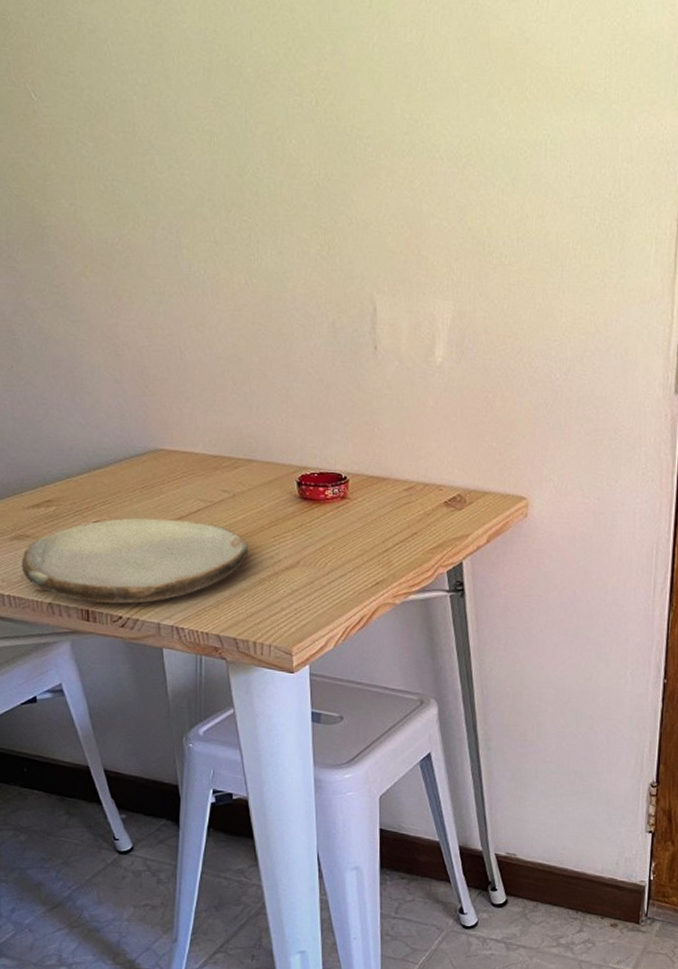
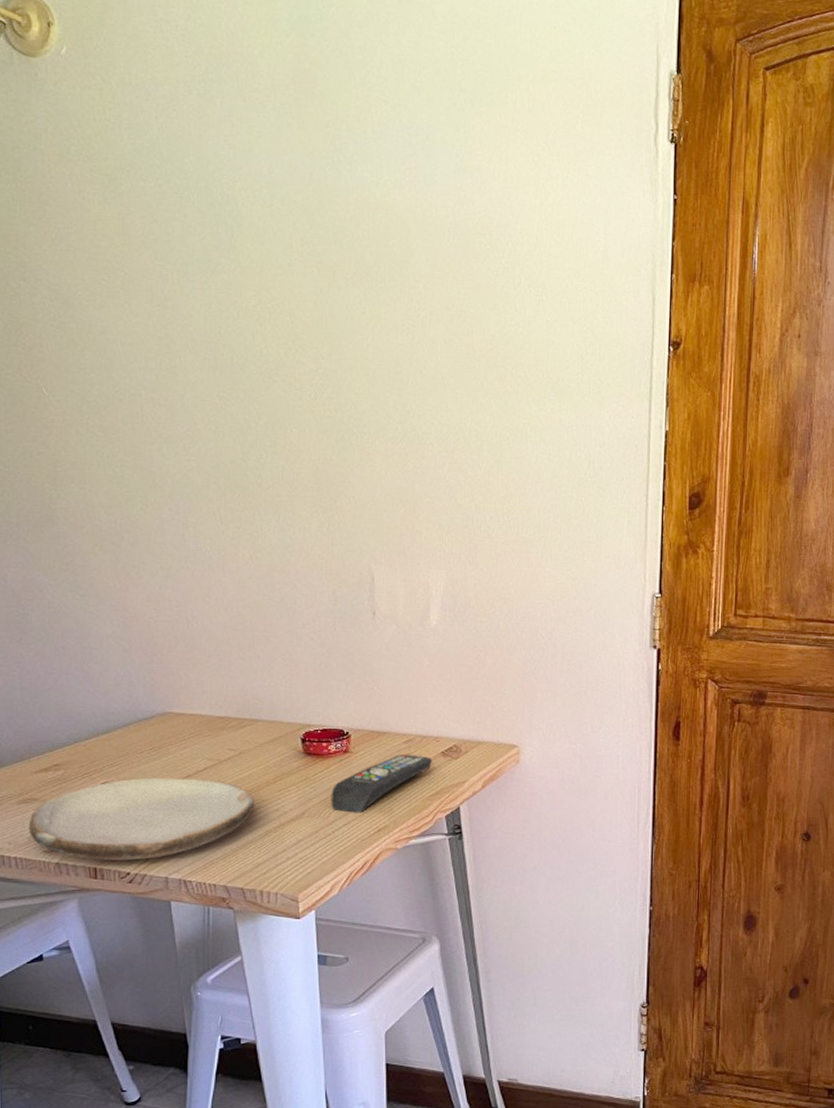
remote control: none [327,503,434,564] -> present [331,755,432,813]

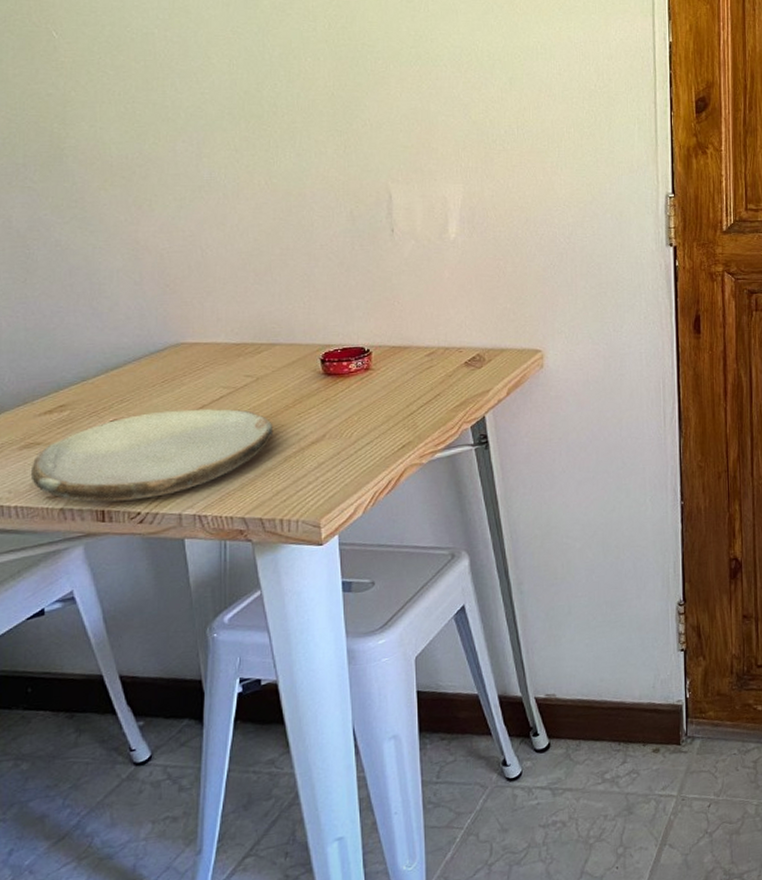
remote control: present [331,755,432,813] -> none [353,367,455,431]

